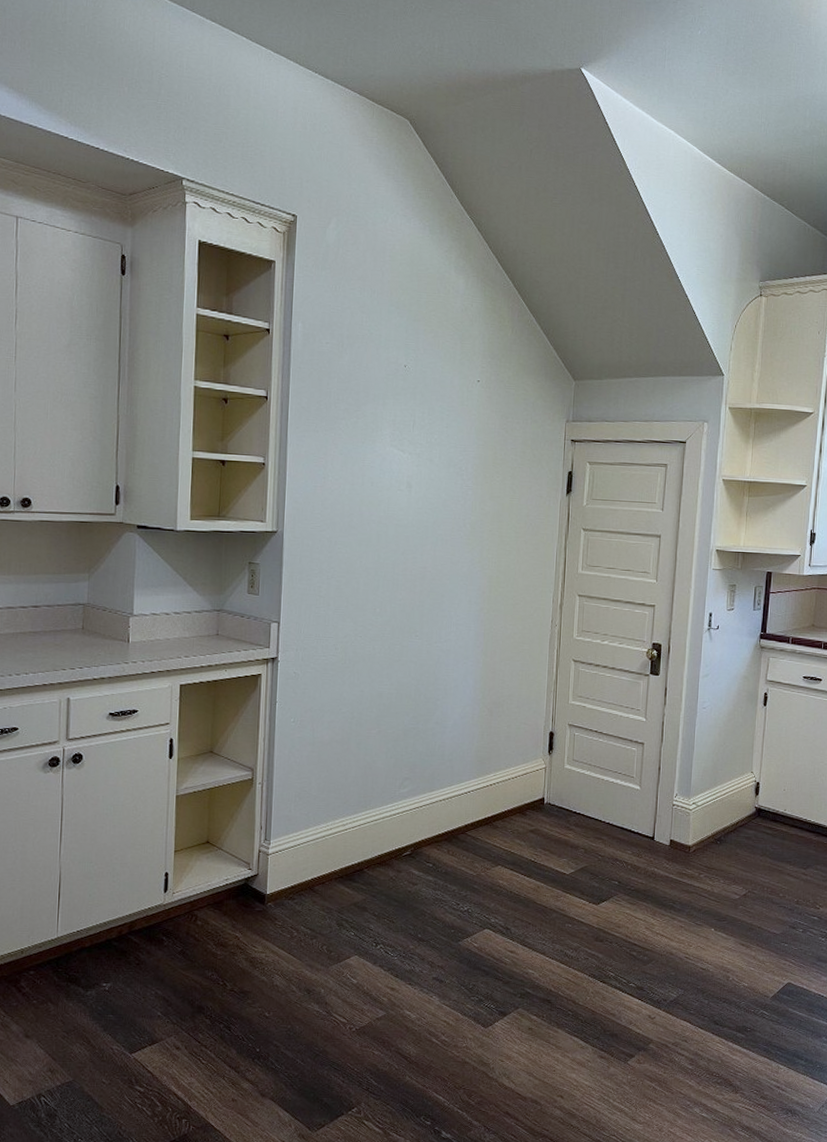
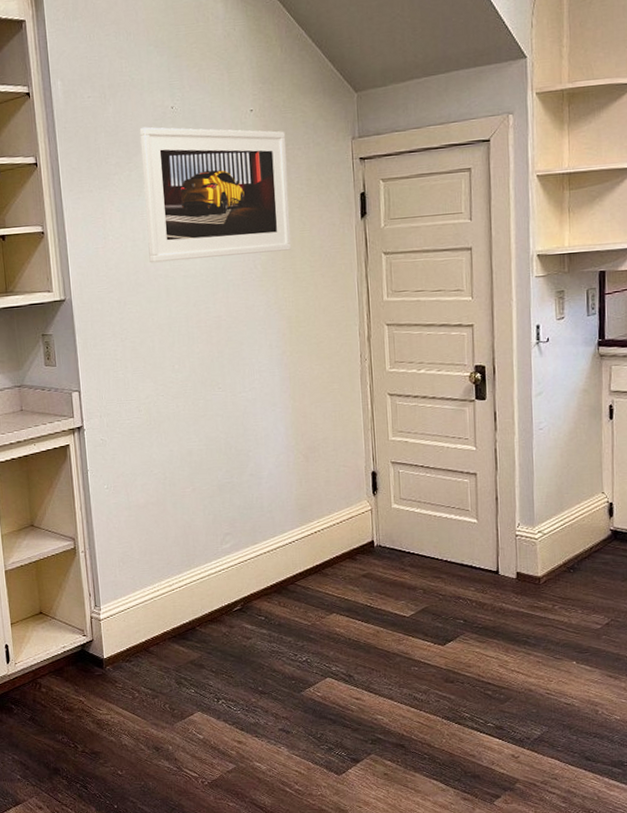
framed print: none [365,379,507,514] -> present [139,127,292,263]

